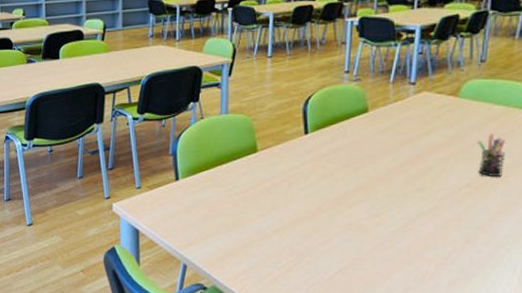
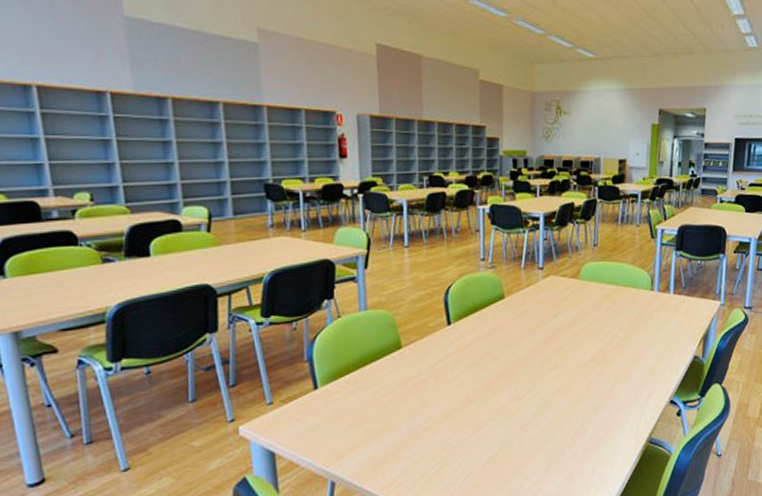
pen holder: present [477,134,506,177] -> none [596,311,619,350]

